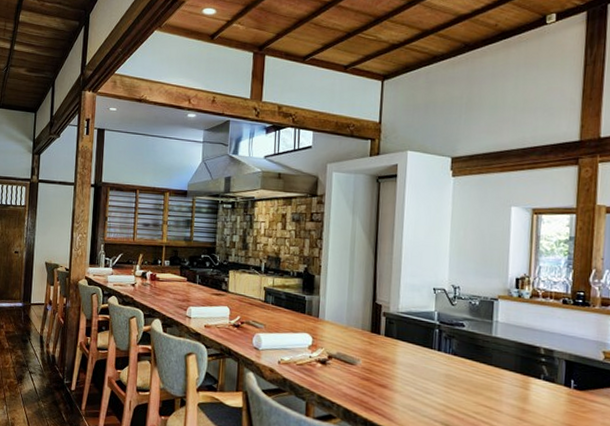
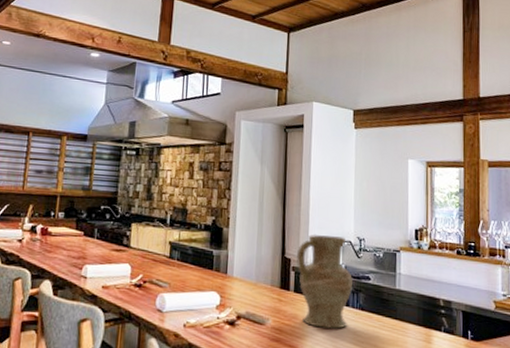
vase: none [388,281,445,372] -> present [297,234,352,329]

